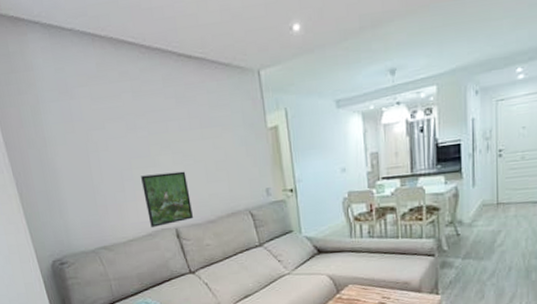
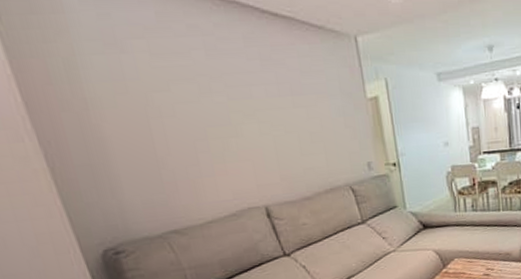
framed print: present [141,171,193,227] -> none [220,142,286,206]

